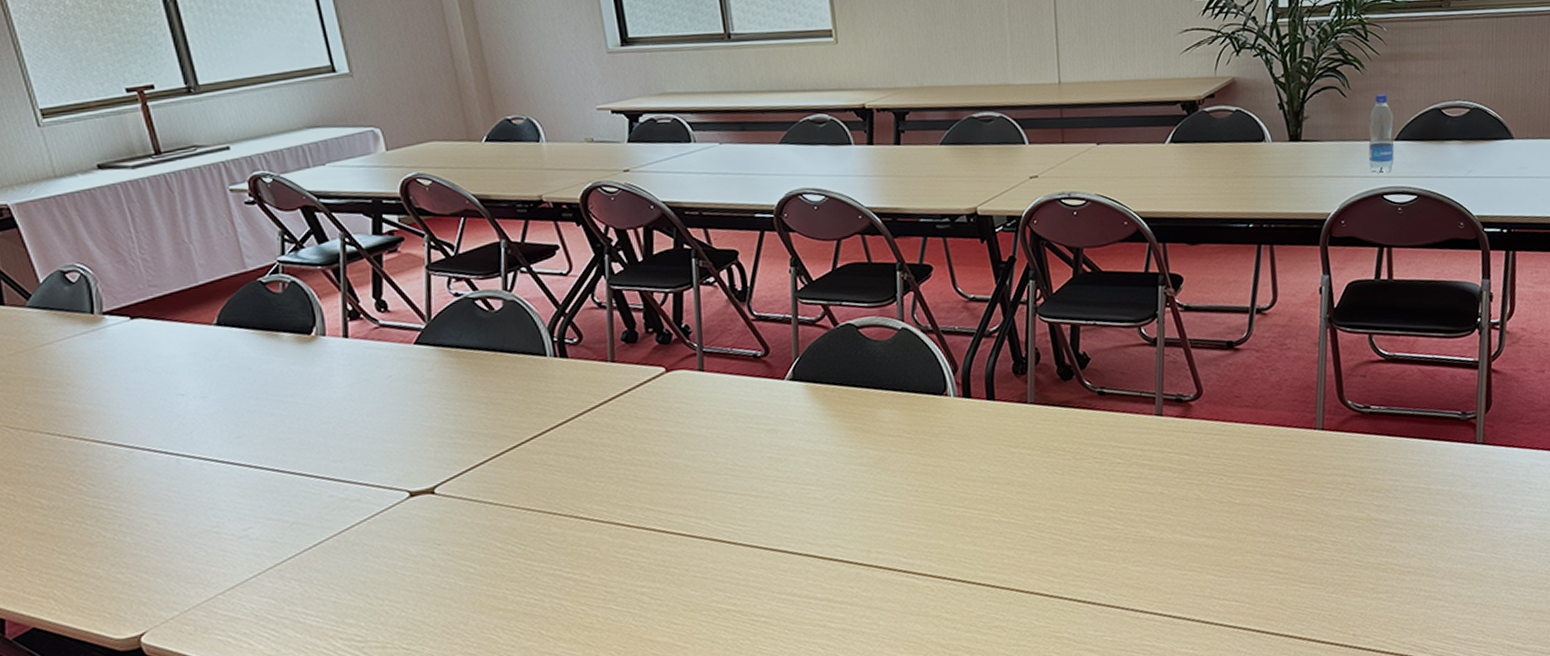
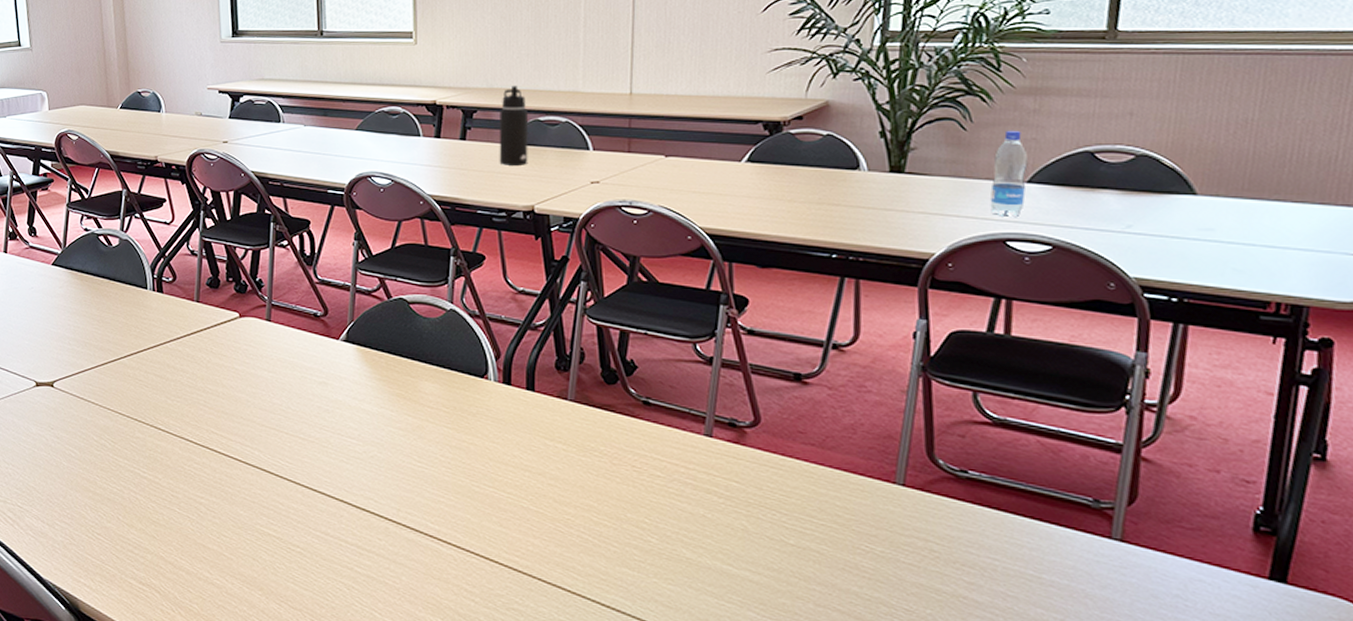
water bottle: none [932,82,967,168] -> present [499,86,529,165]

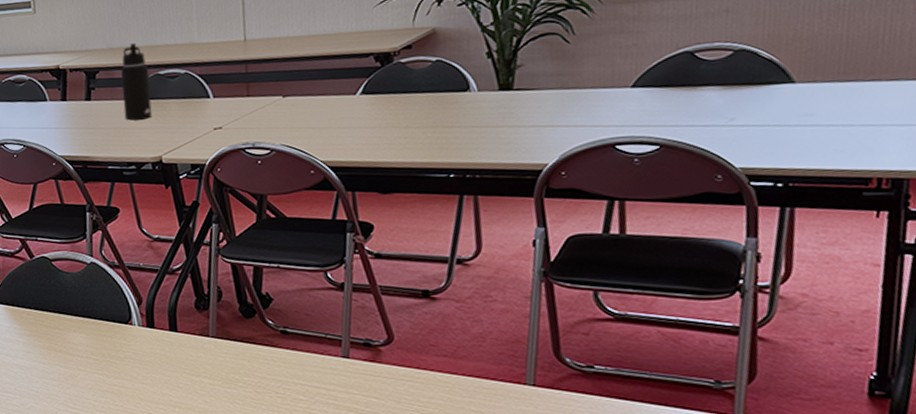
bottle: present [990,130,1028,217] -> none [596,38,631,122]

